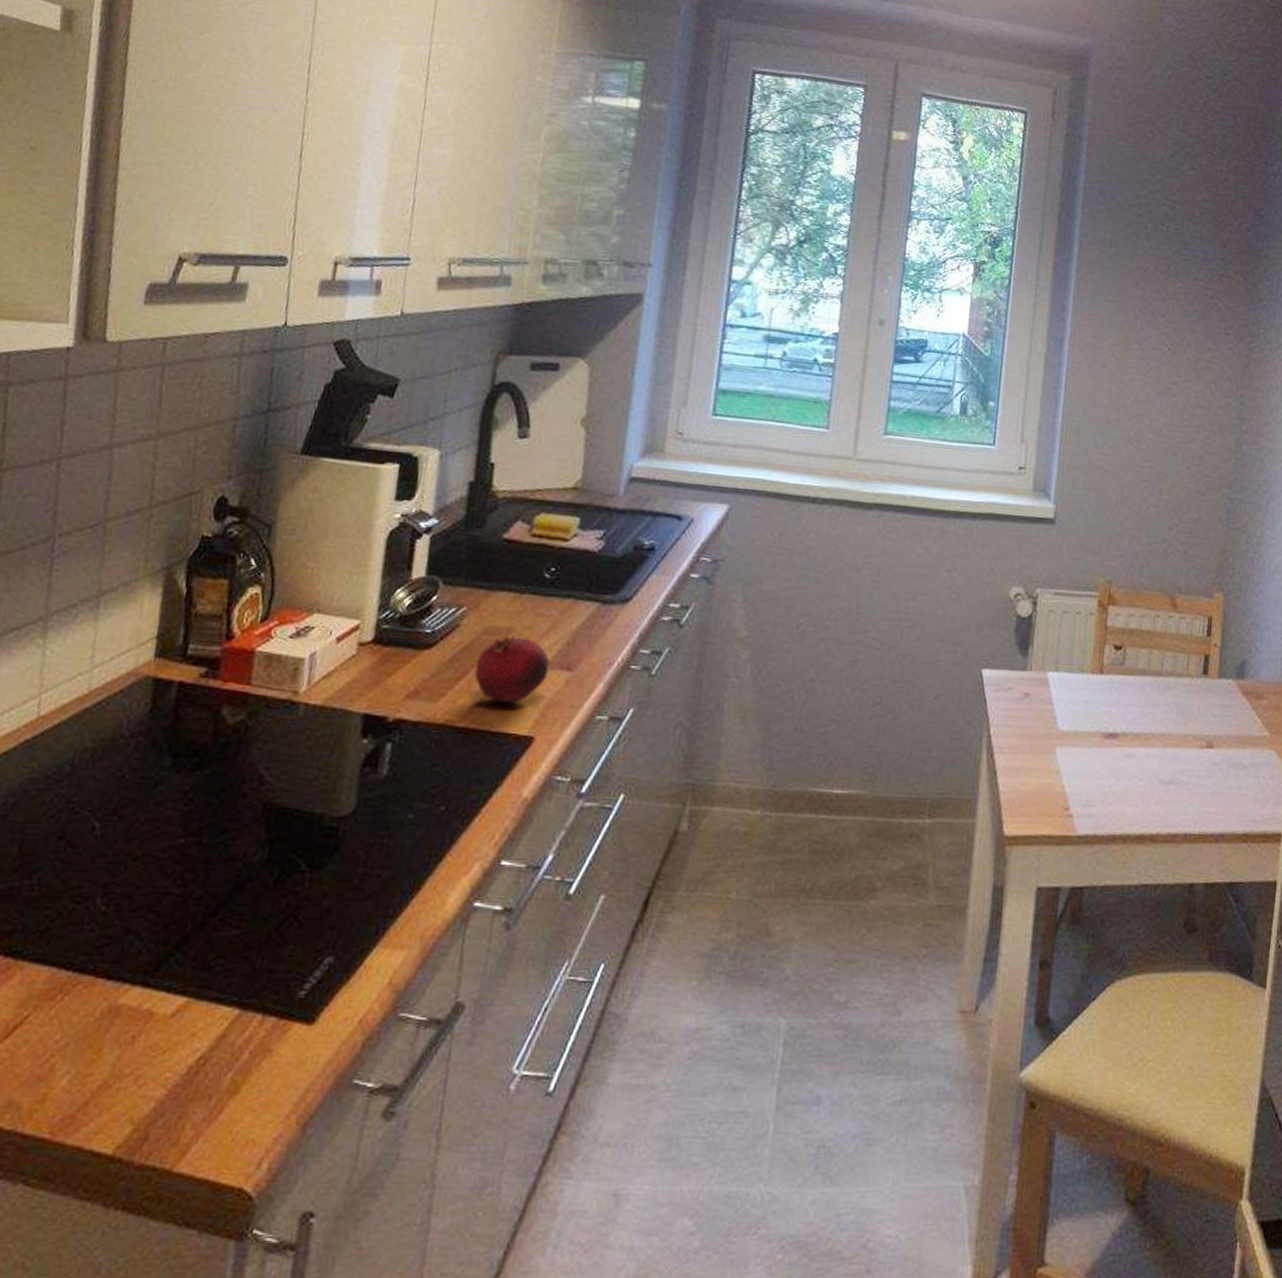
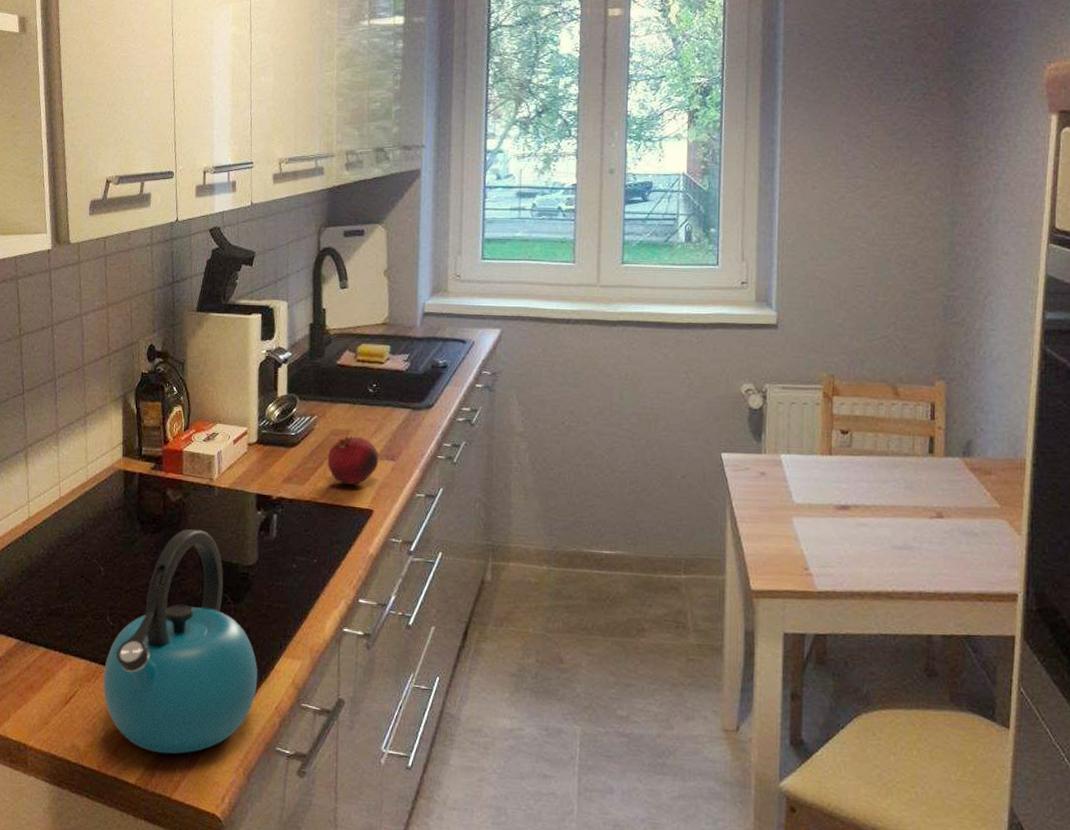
kettle: none [75,764,337,1104] -> present [103,529,258,754]

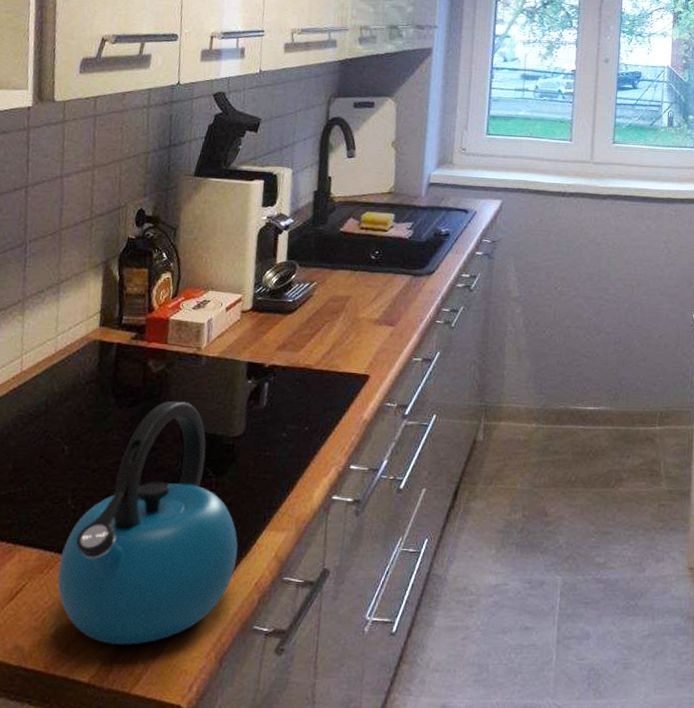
fruit: present [327,436,379,486] -> none [324,302,378,351]

